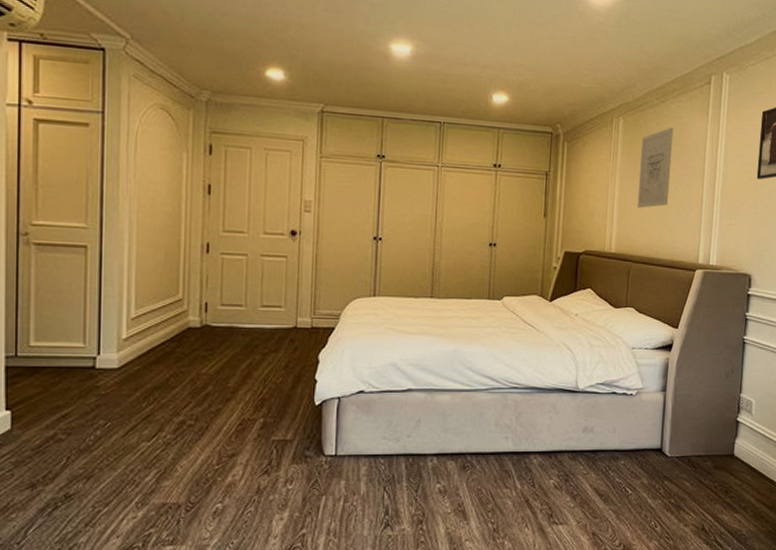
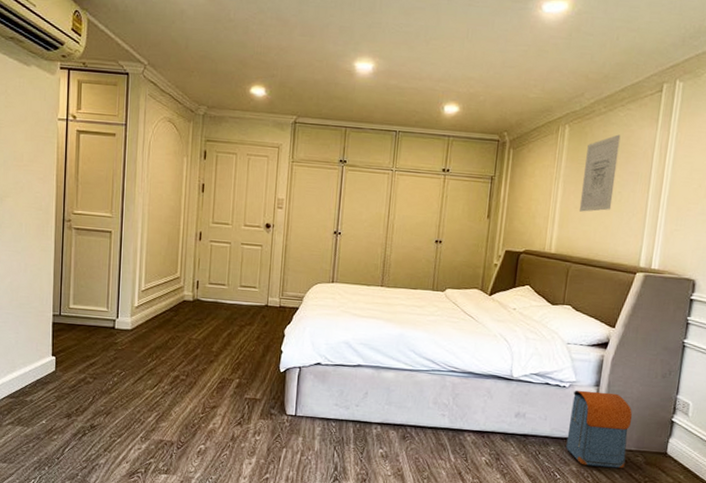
backpack: none [636,397,700,477] -> present [566,390,632,469]

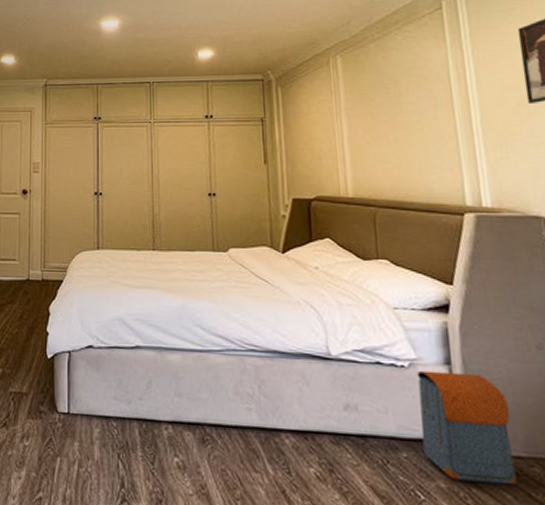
wall art: present [579,134,621,212] -> none [367,59,412,147]

